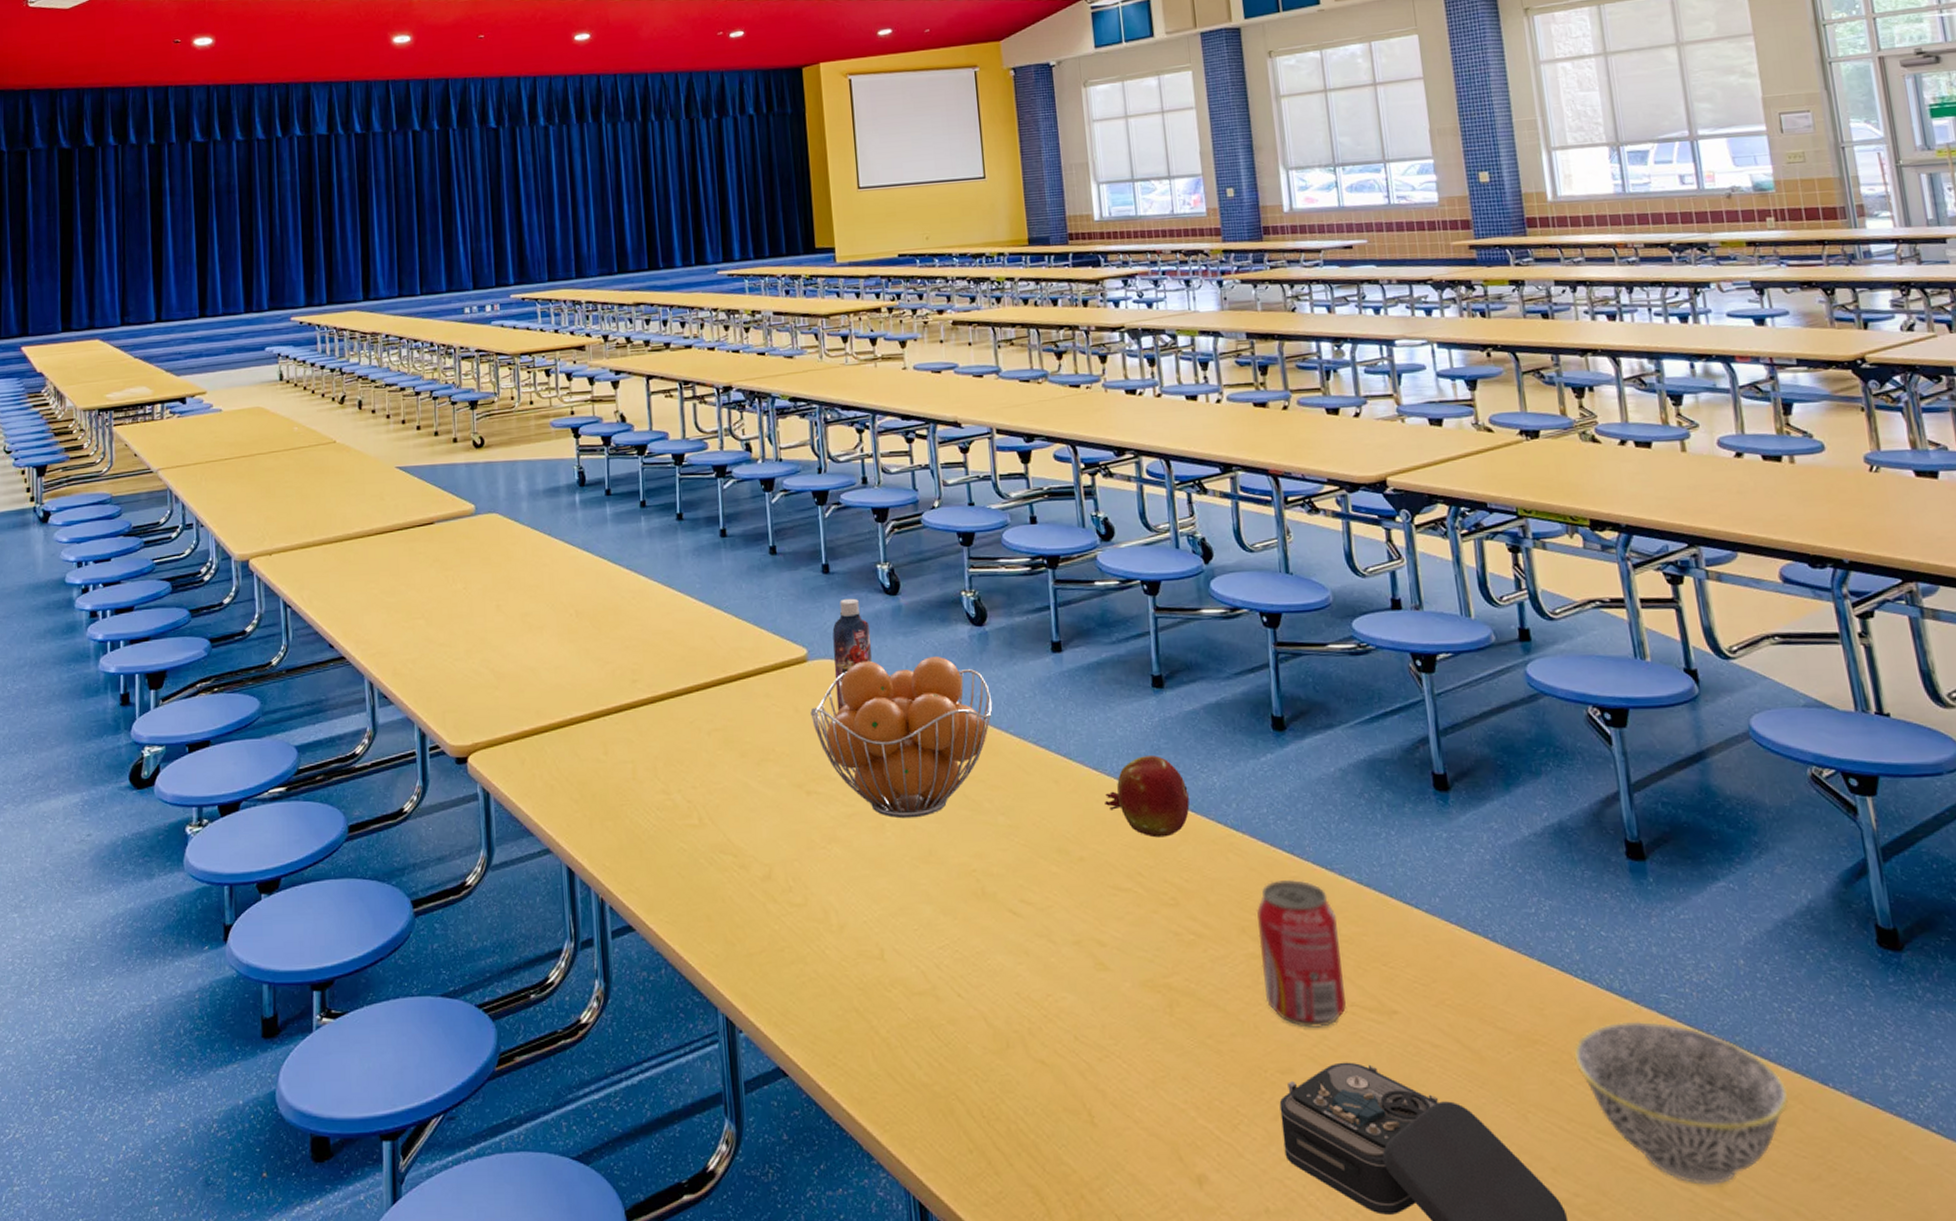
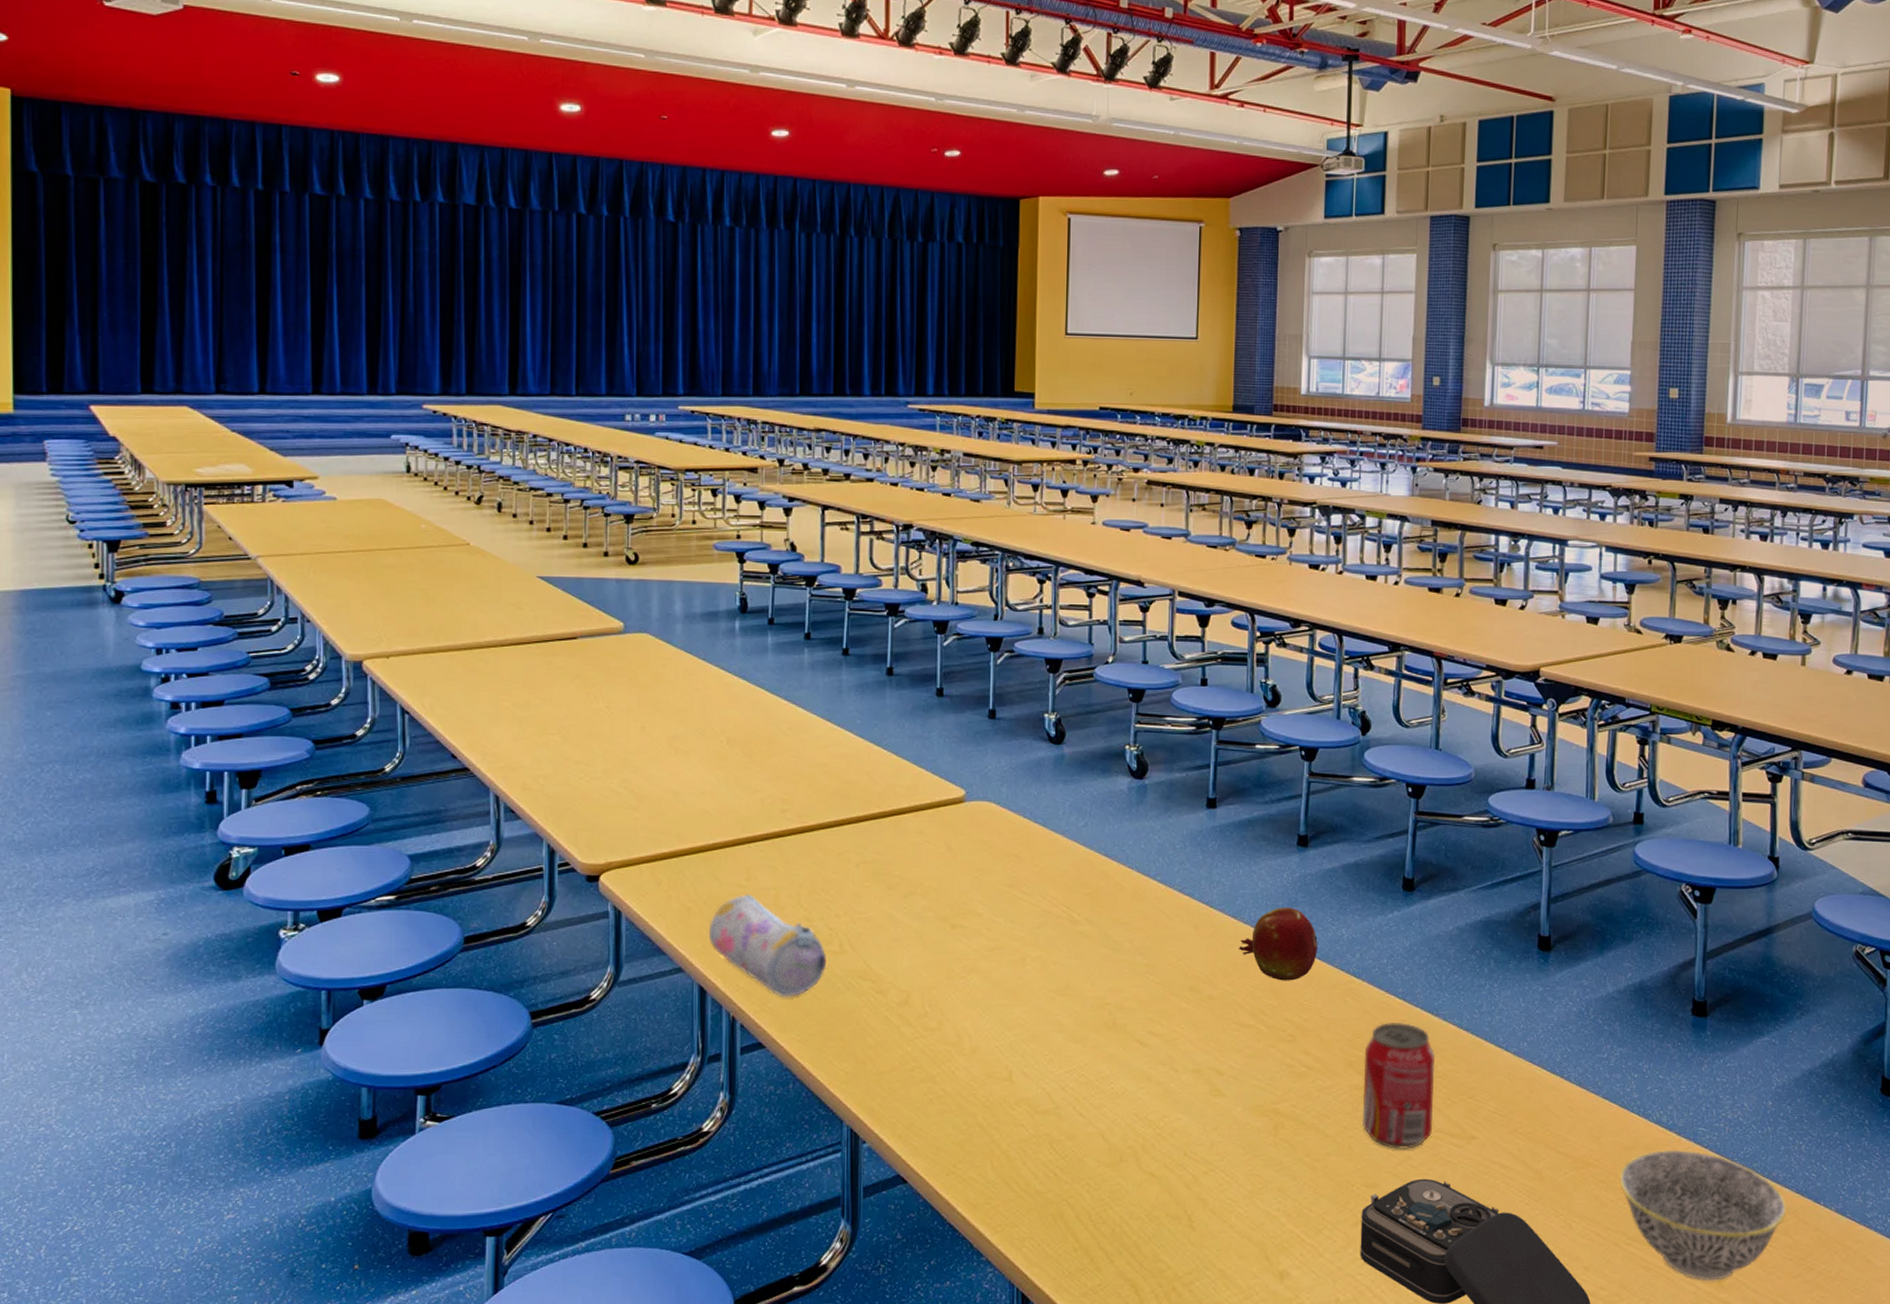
pencil case: none [572,769,687,876] -> present [708,894,826,997]
fruit basket: present [810,655,993,819] -> none [963,804,1144,954]
bottle: present [832,598,872,711] -> none [990,744,1031,851]

